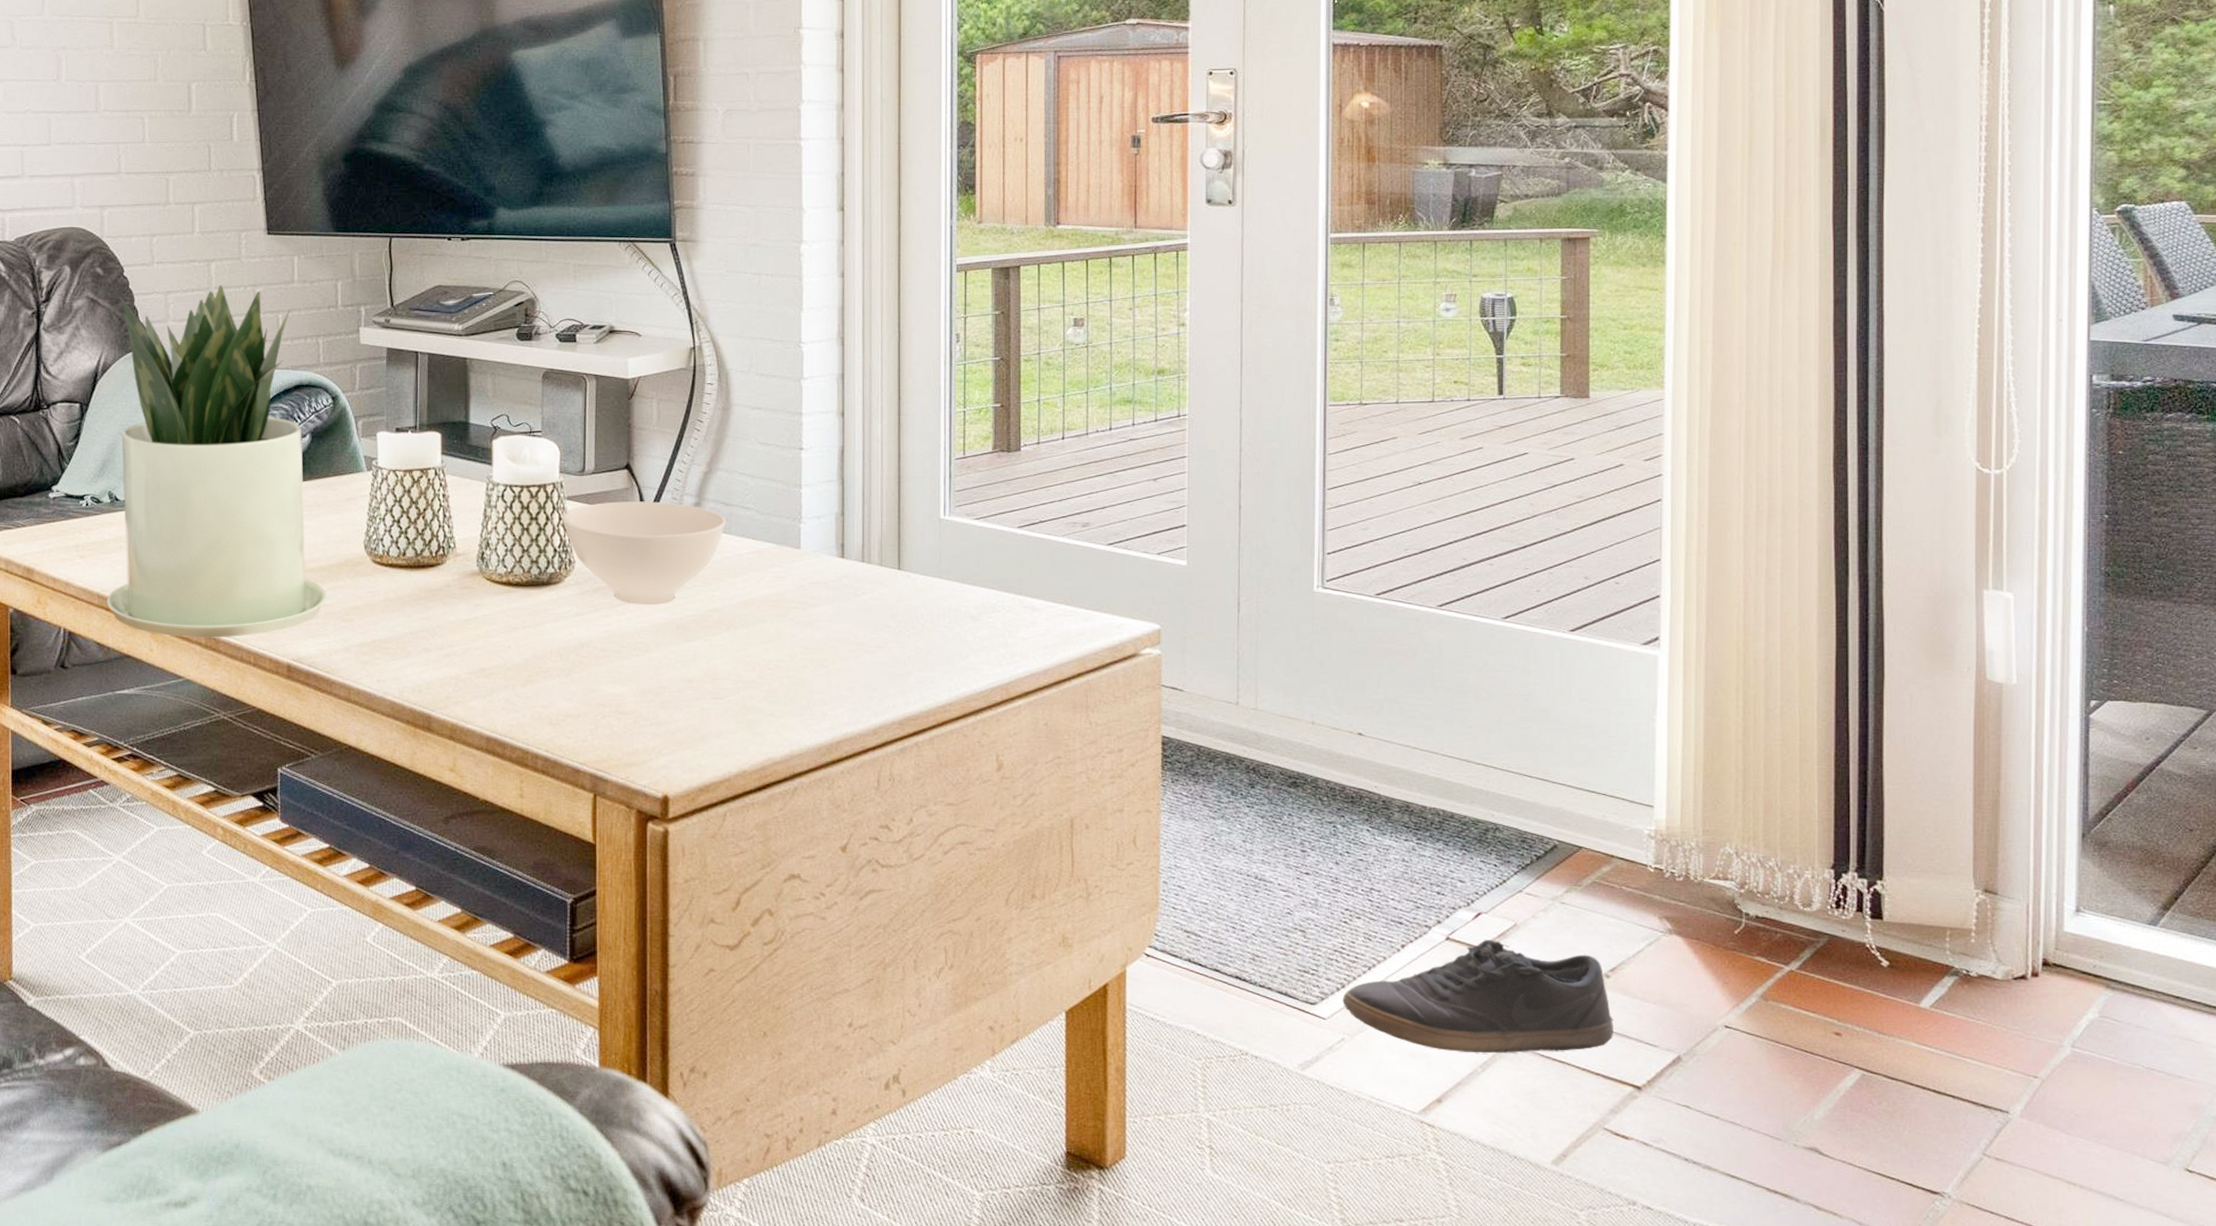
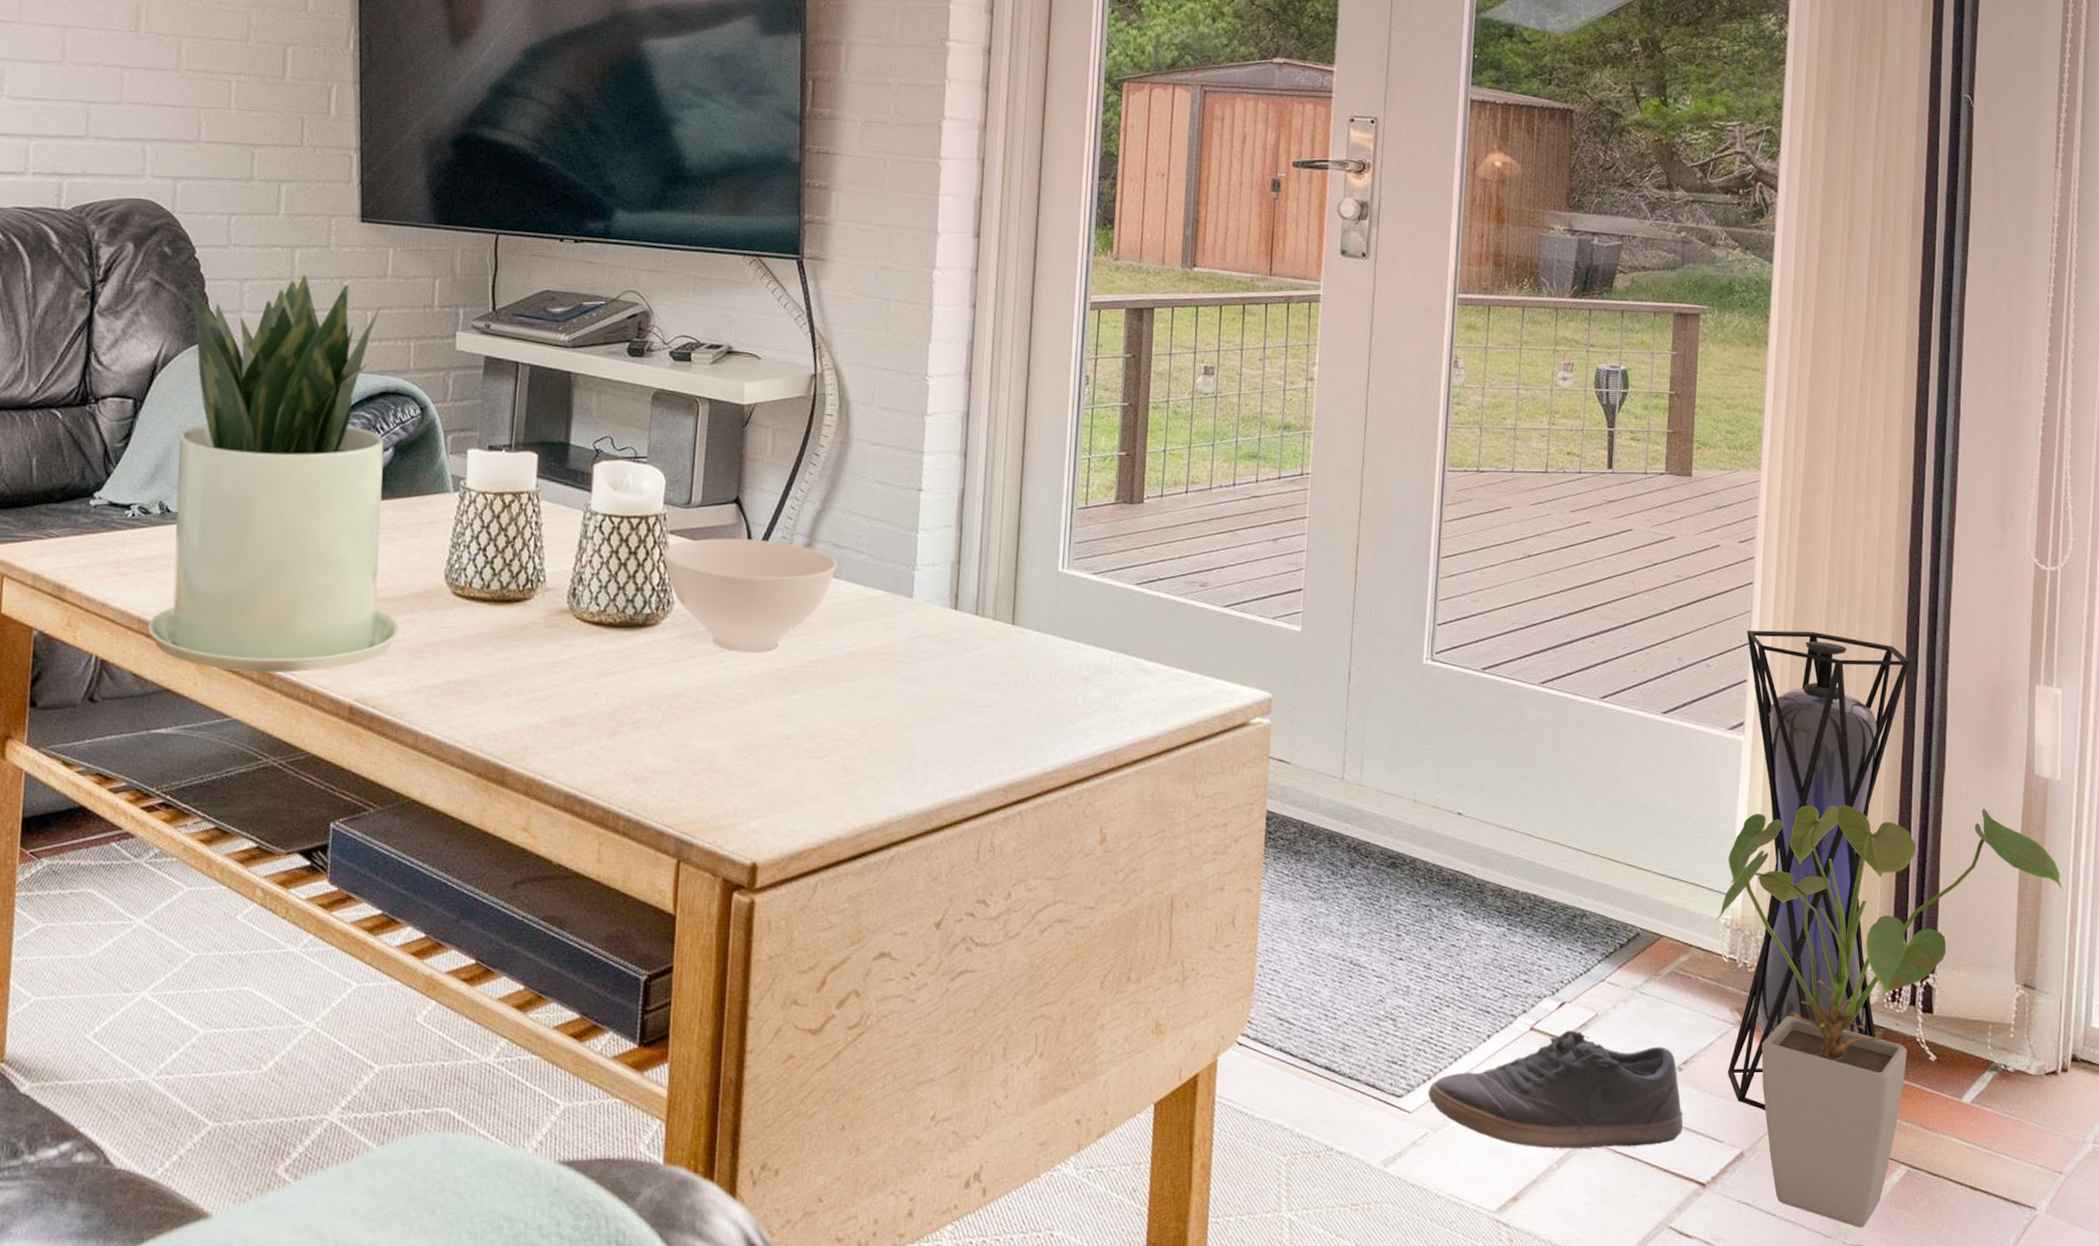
house plant: none [1638,715,2025,1130] -> present [1715,805,2064,1227]
lantern: none [1657,545,1839,1017] -> present [1728,630,1910,1111]

